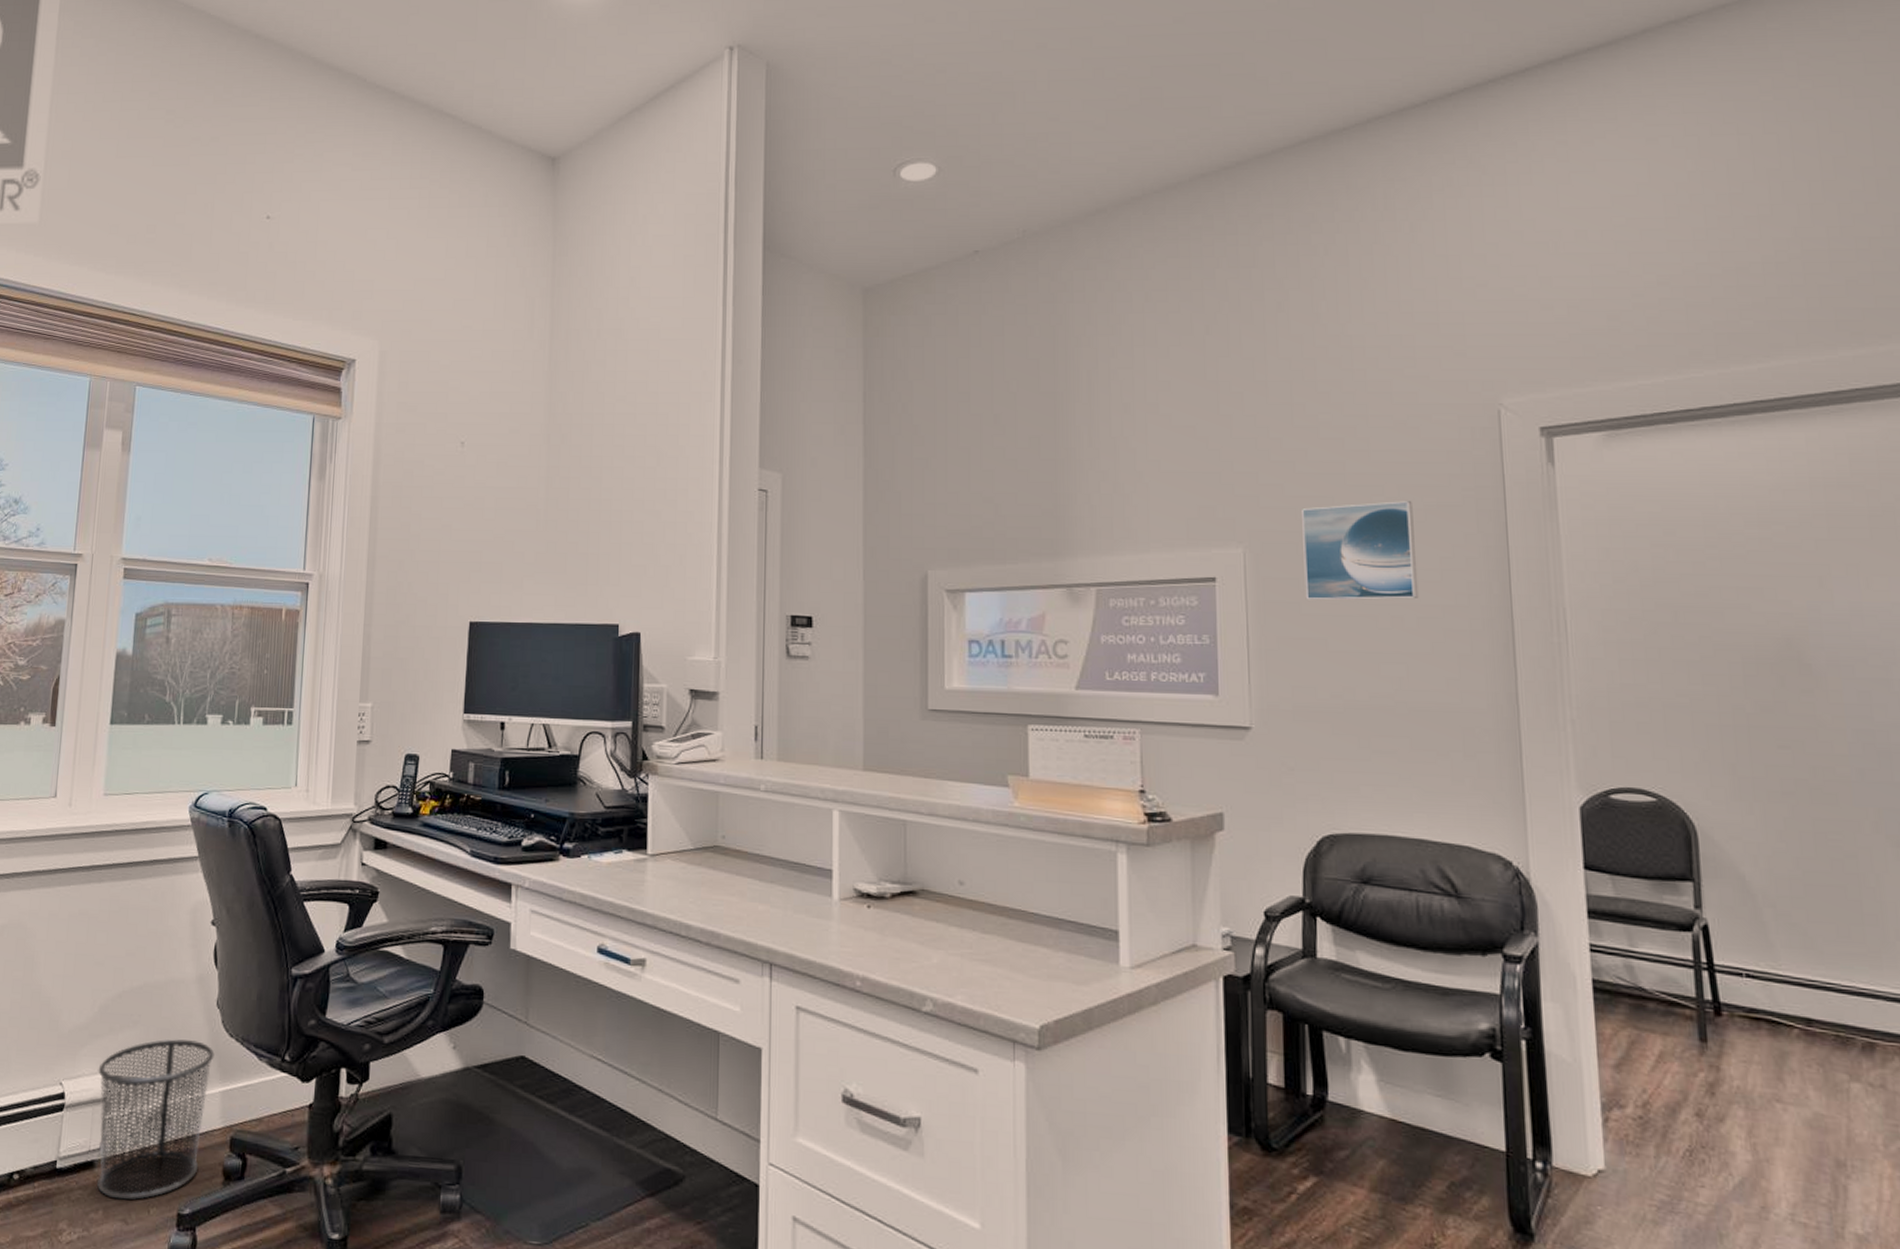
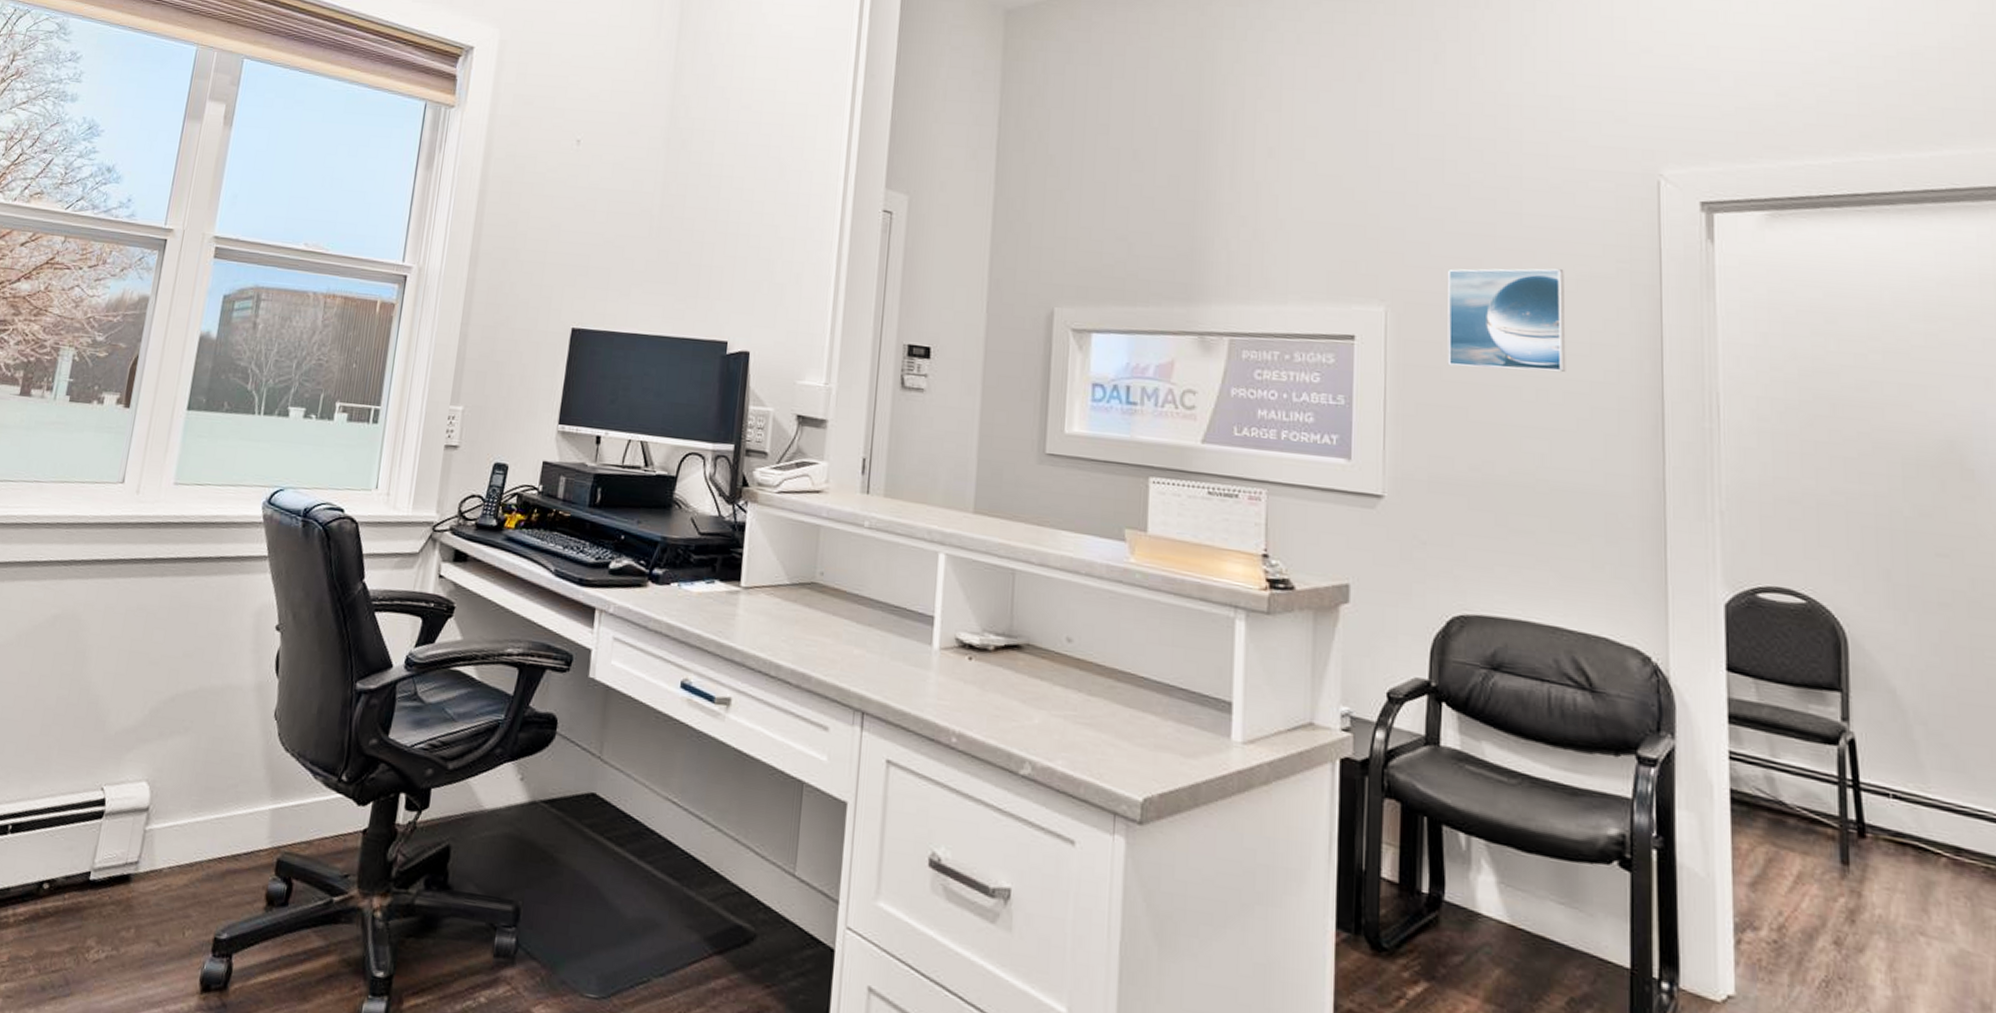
waste bin: present [97,1039,215,1201] -> none [131,749,268,920]

